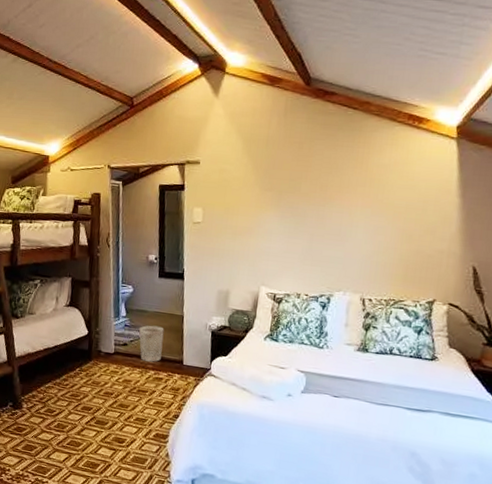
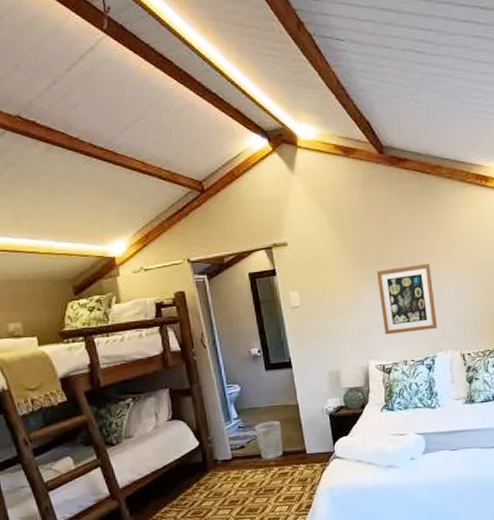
wall art: none [281,199,342,268] -> present [377,263,438,335]

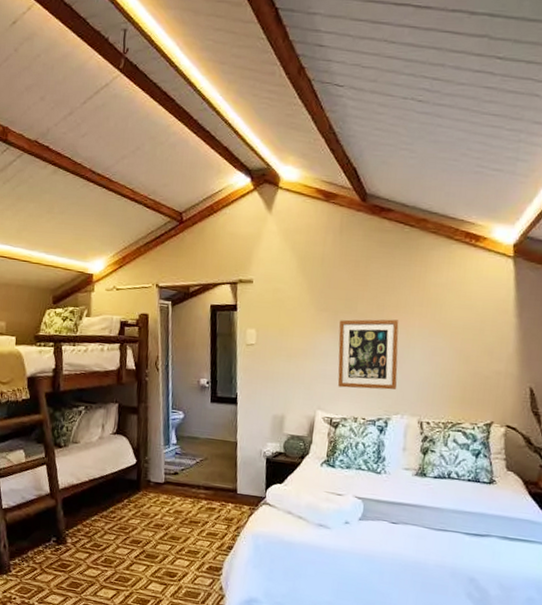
wastebasket: present [253,420,283,459] -> none [190,453,217,492]

